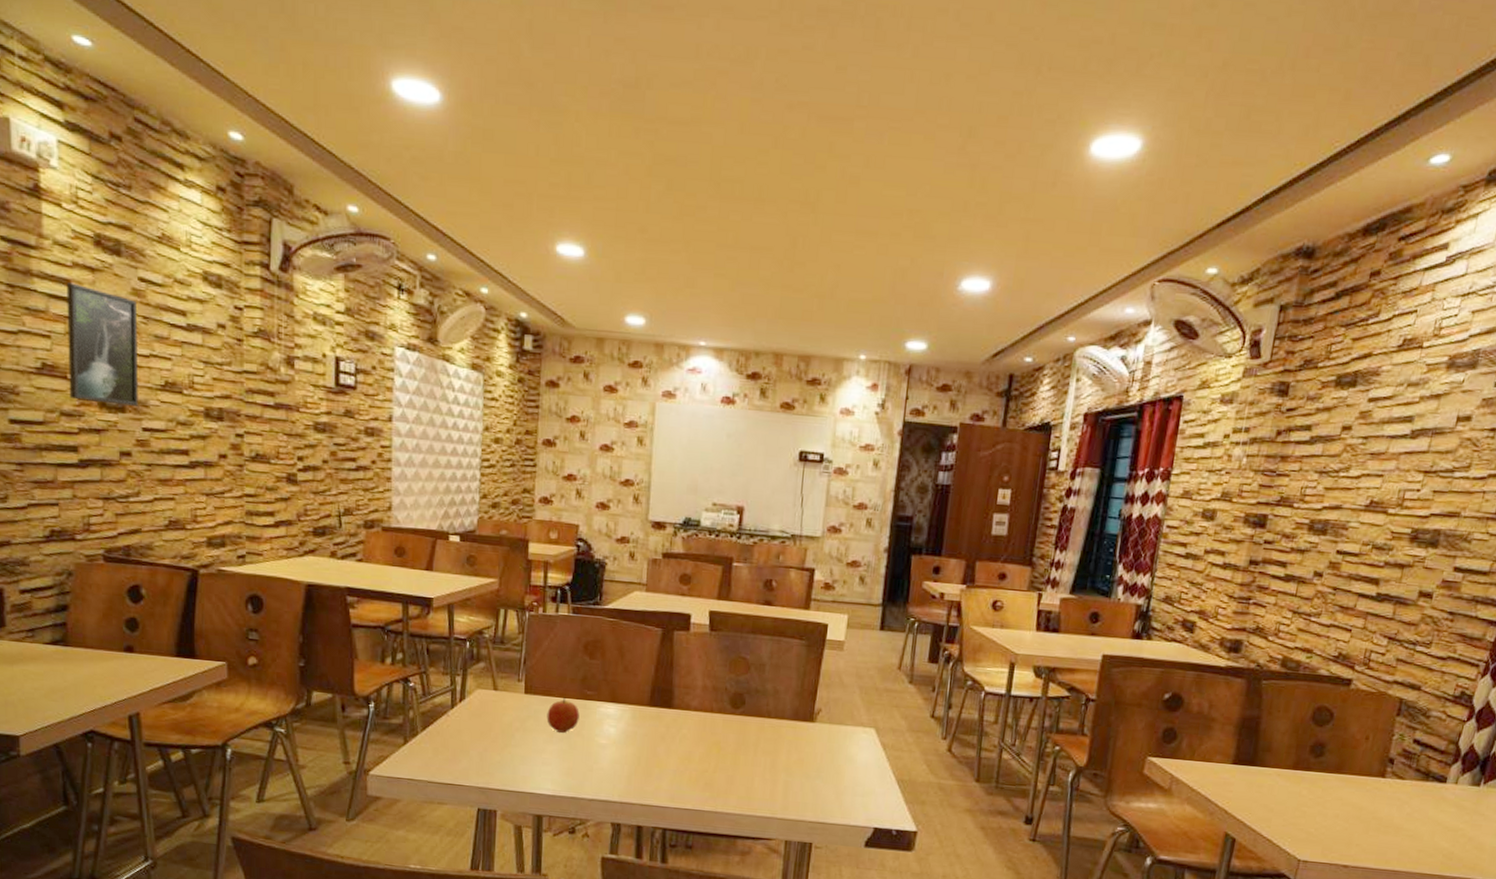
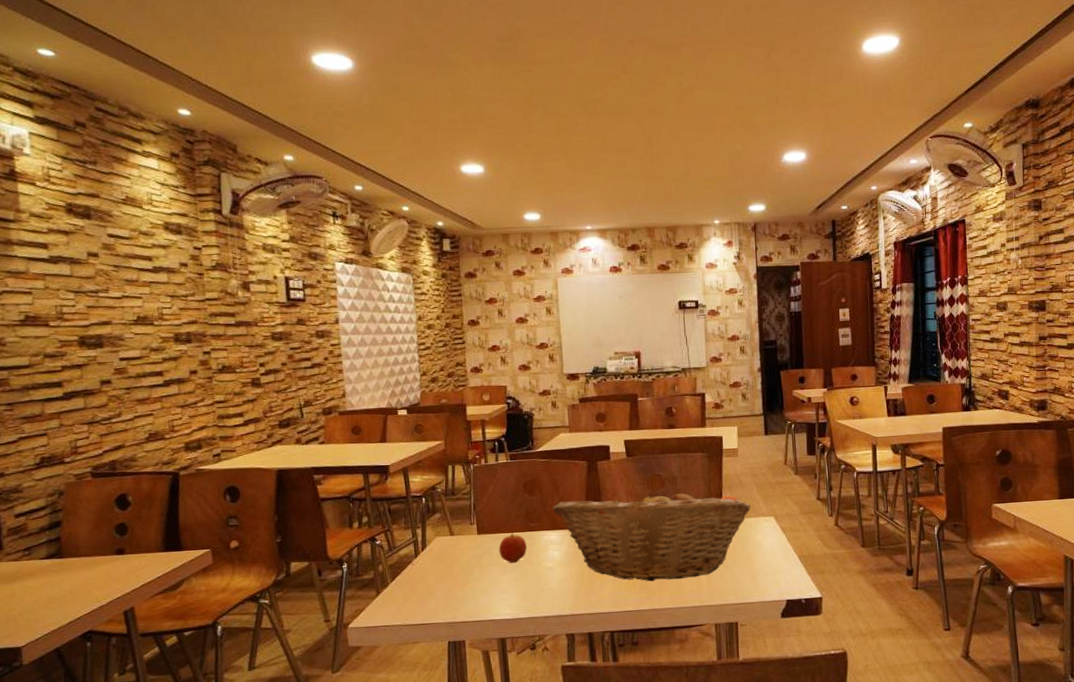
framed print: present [66,282,138,406] -> none [43,246,115,343]
fruit basket: none [614,669,849,784] -> present [552,486,751,582]

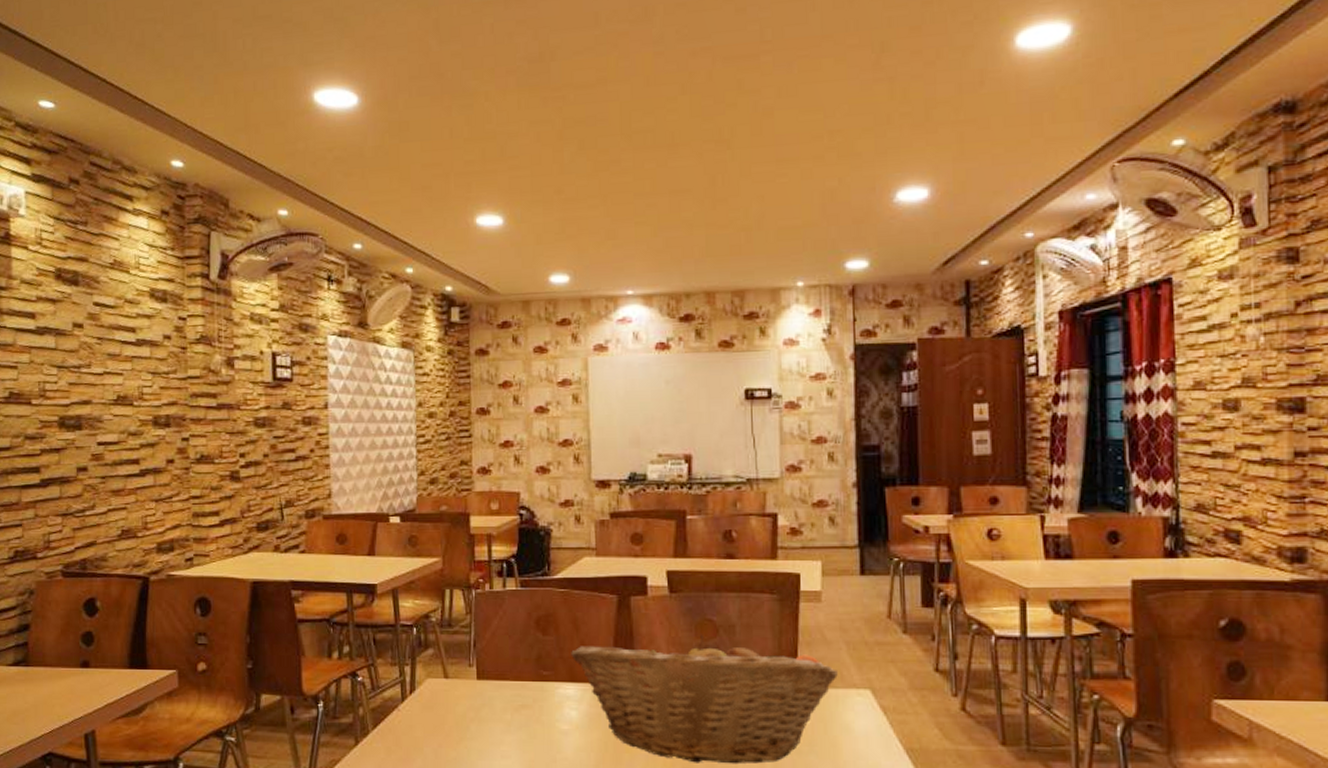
fruit: present [499,532,527,563] -> none [502,680,537,720]

